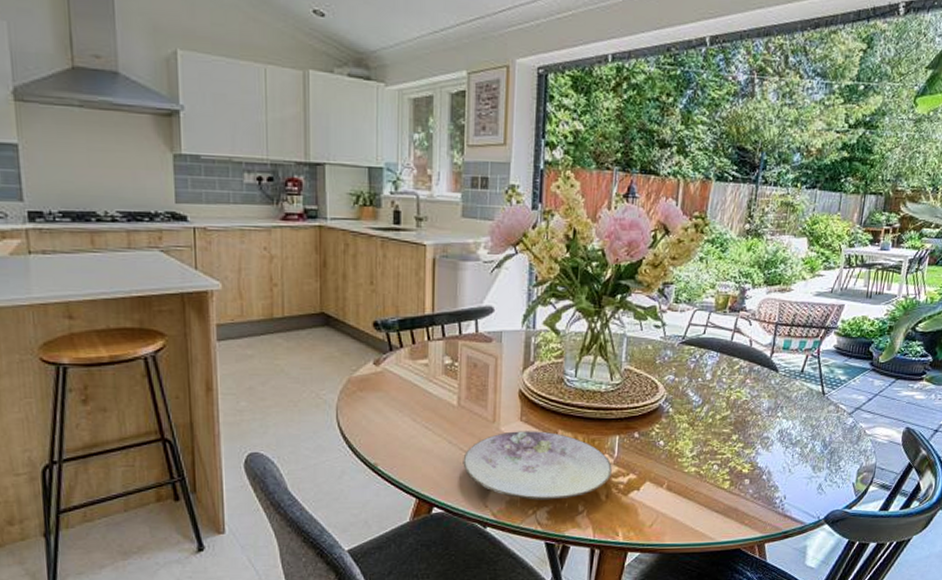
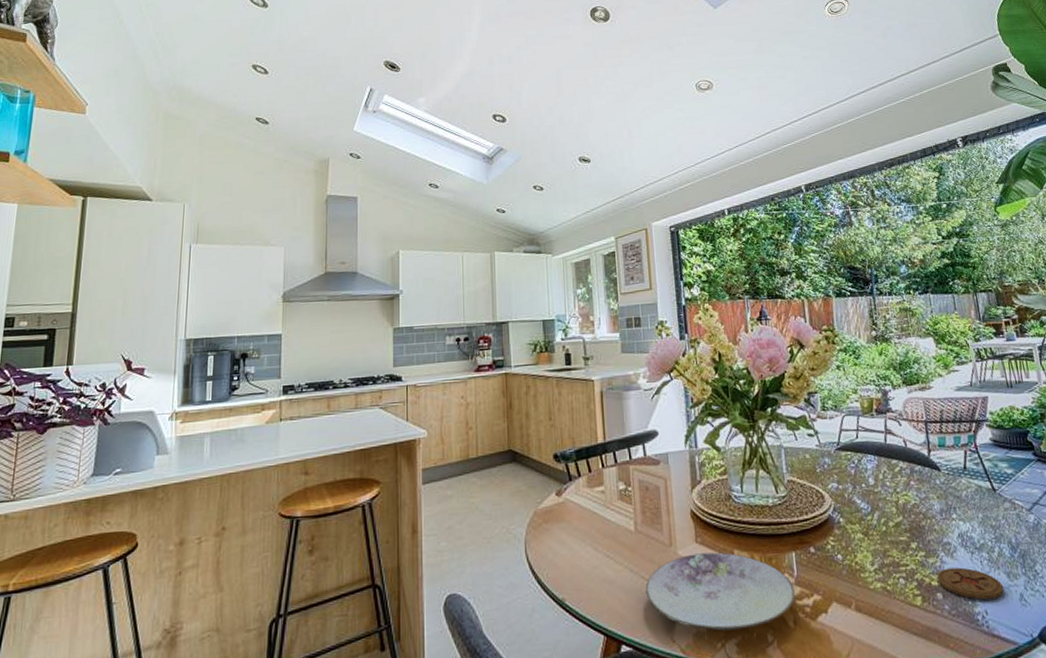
coaster: none [748,459,807,486] -> present [936,567,1005,600]

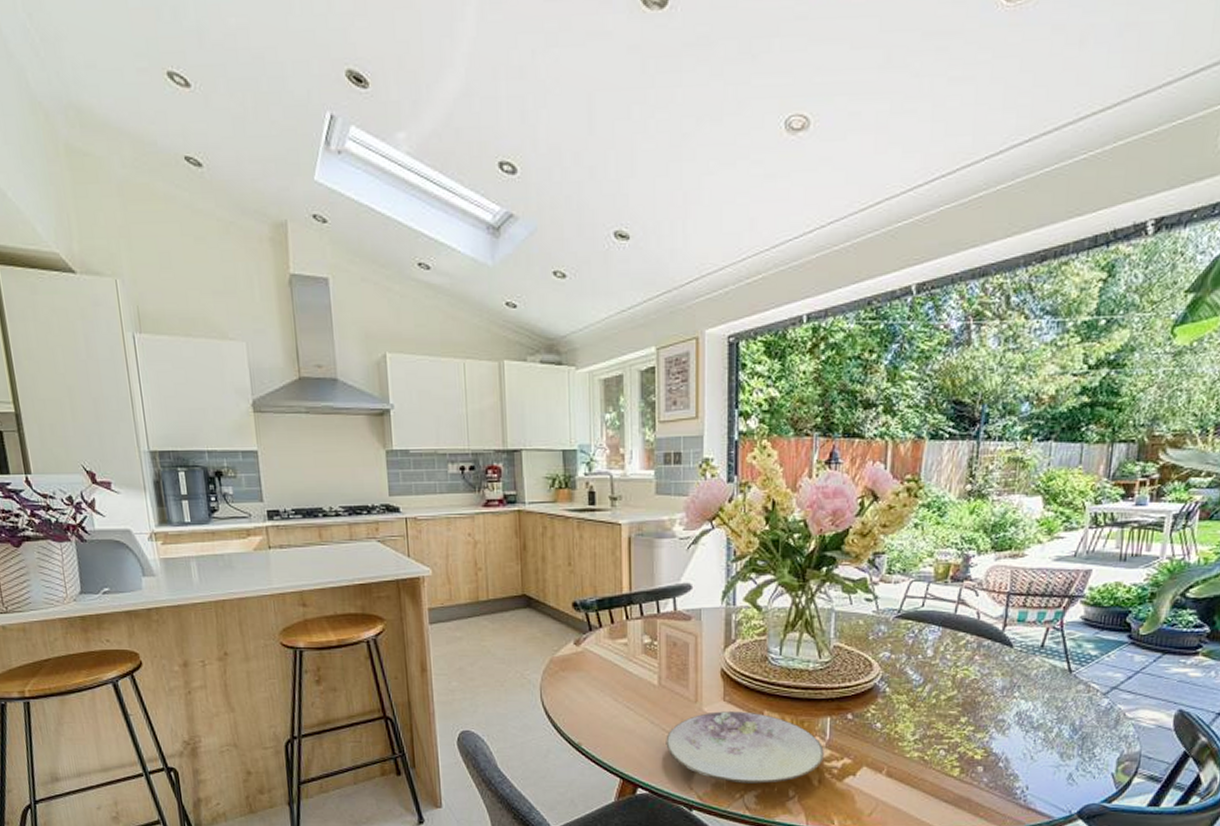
coaster: present [936,567,1005,600] -> none [981,744,1053,775]

